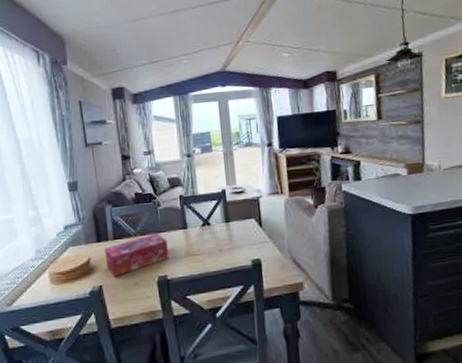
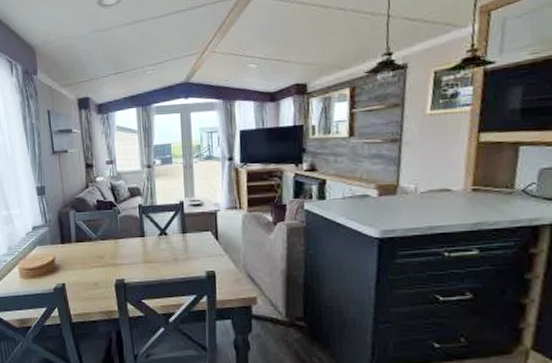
tissue box: present [105,233,170,277] -> none [68,239,127,277]

